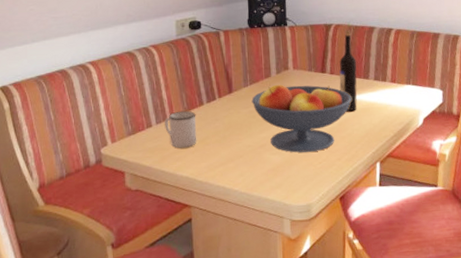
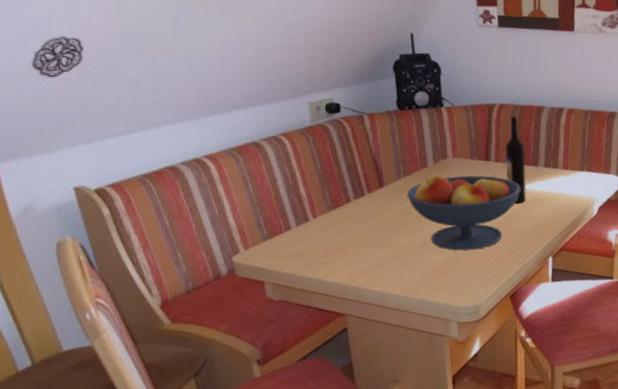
mug: present [165,110,197,148] -> none [306,209,347,252]

